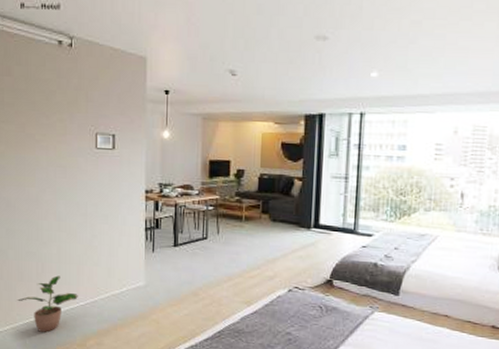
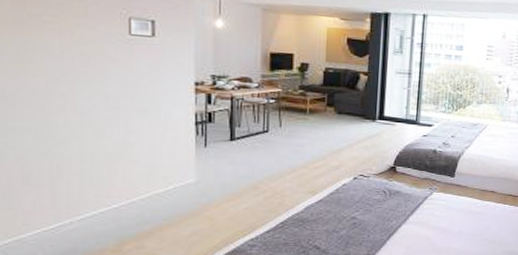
potted plant: present [16,275,78,333] -> none [21,177,110,242]

